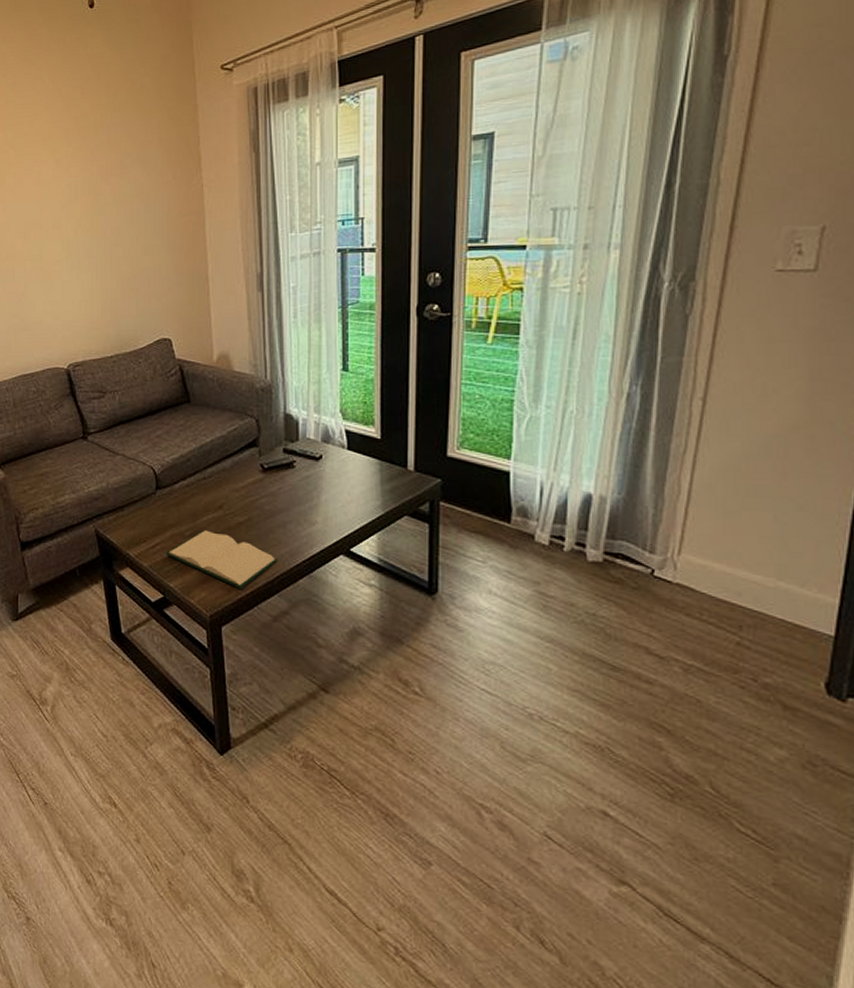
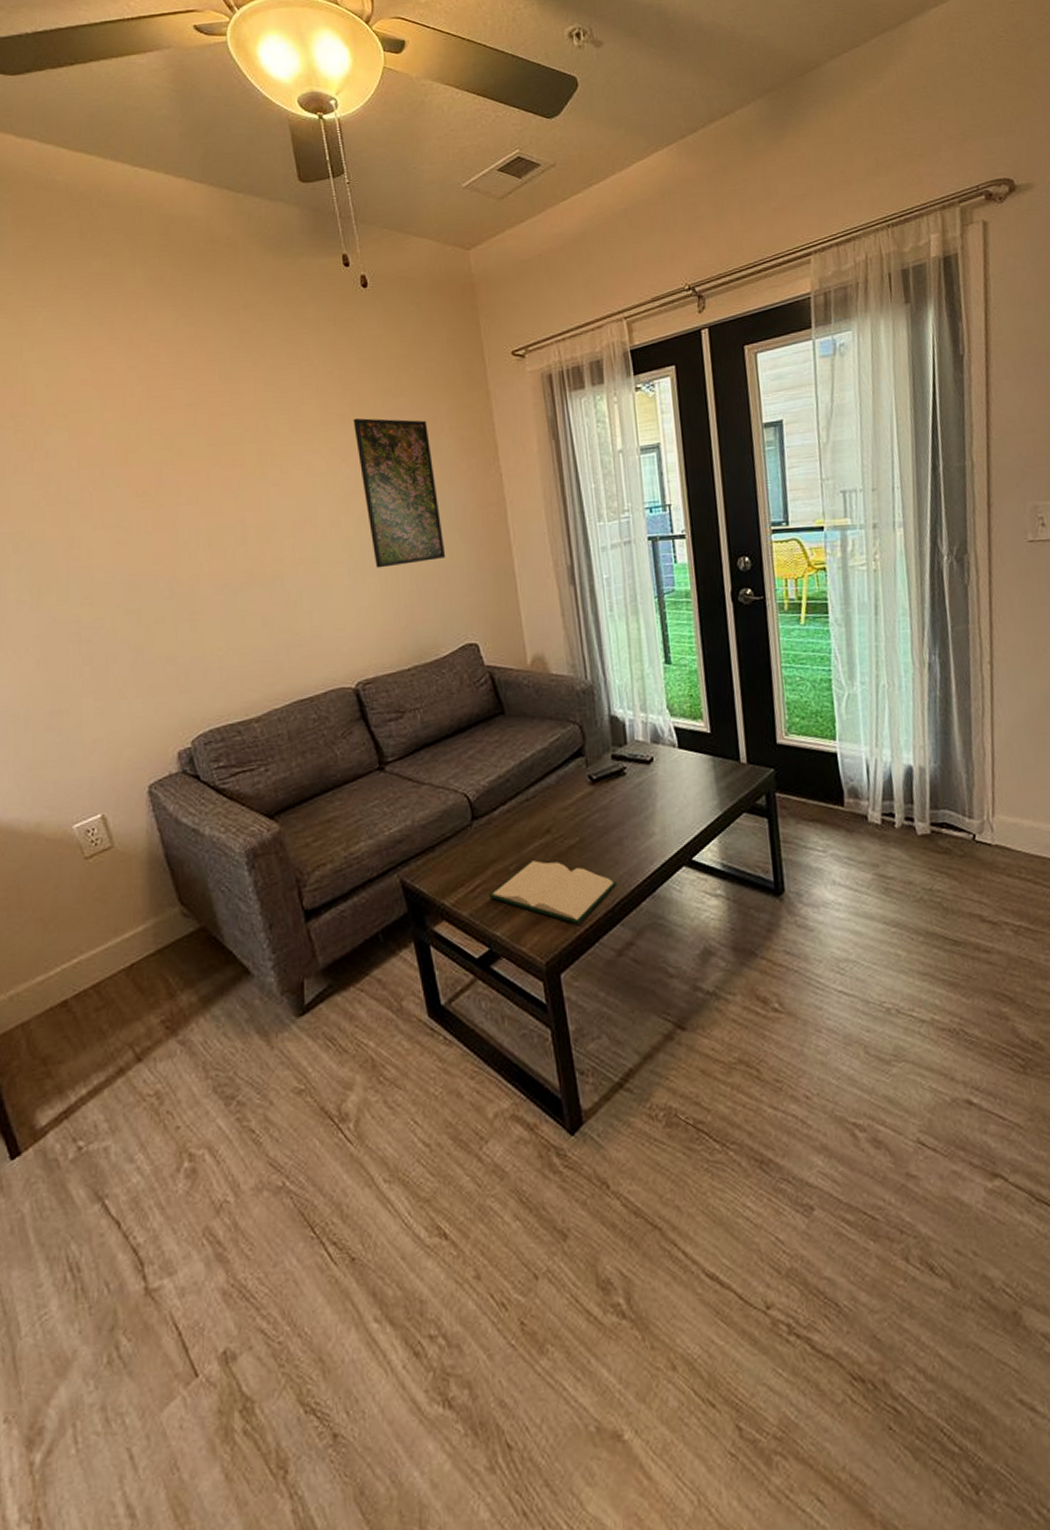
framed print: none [76,131,149,267] -> present [353,418,446,568]

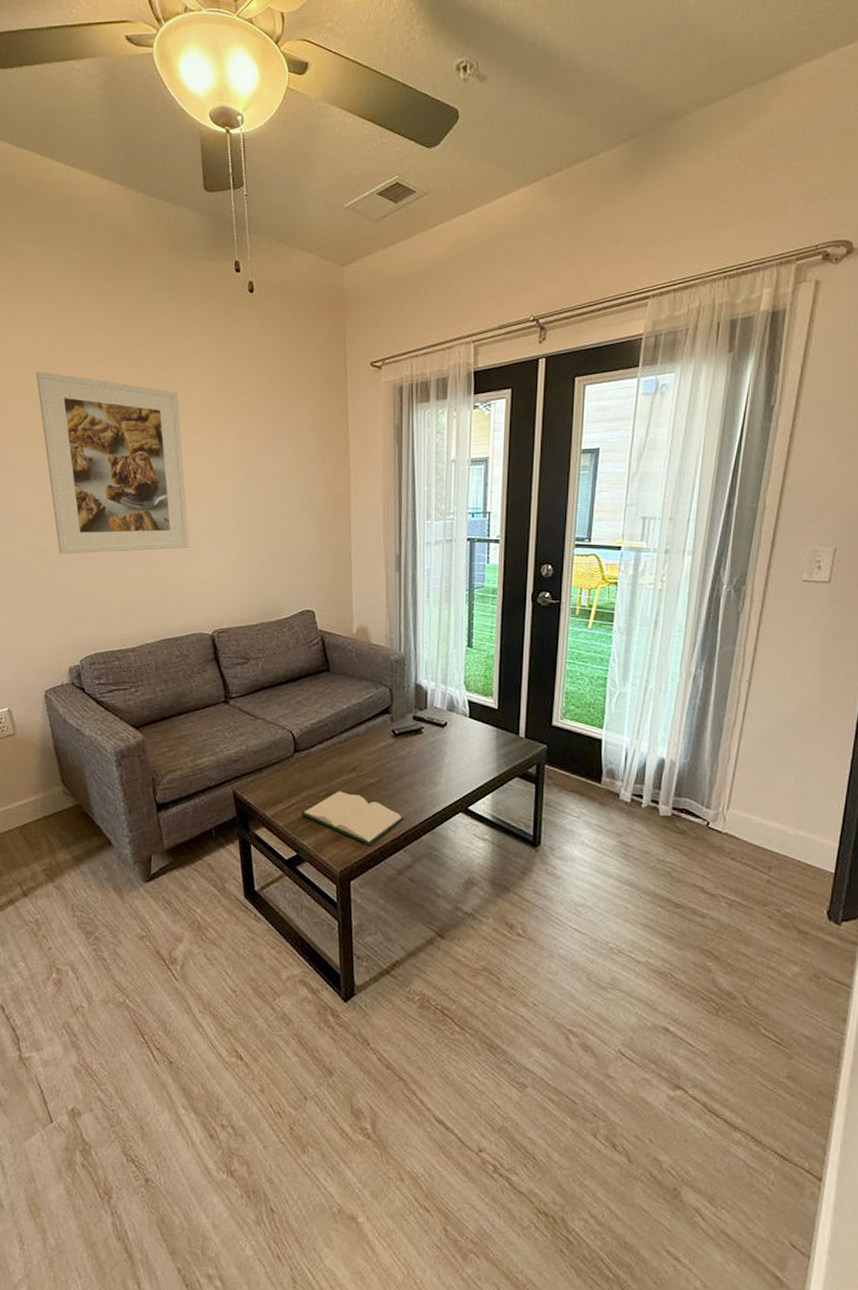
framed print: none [112,398,318,613] -> present [36,371,190,554]
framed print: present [353,418,446,568] -> none [230,408,296,539]

